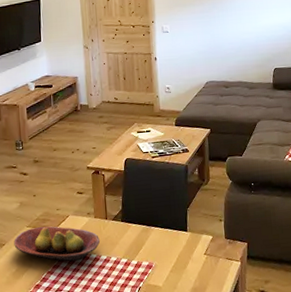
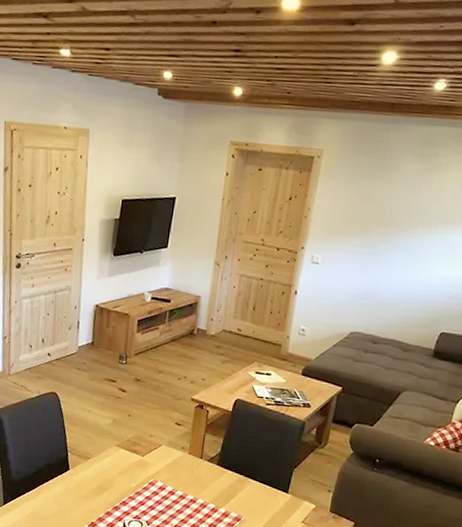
fruit bowl: present [14,226,100,261] -> none [99,448,190,493]

